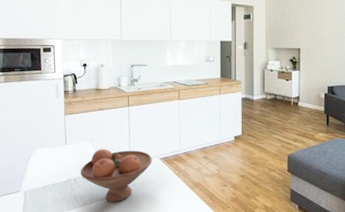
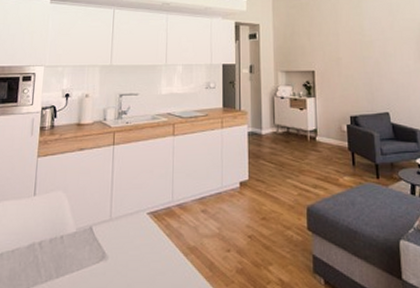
fruit bowl: present [80,149,153,202] -> none [47,201,139,276]

